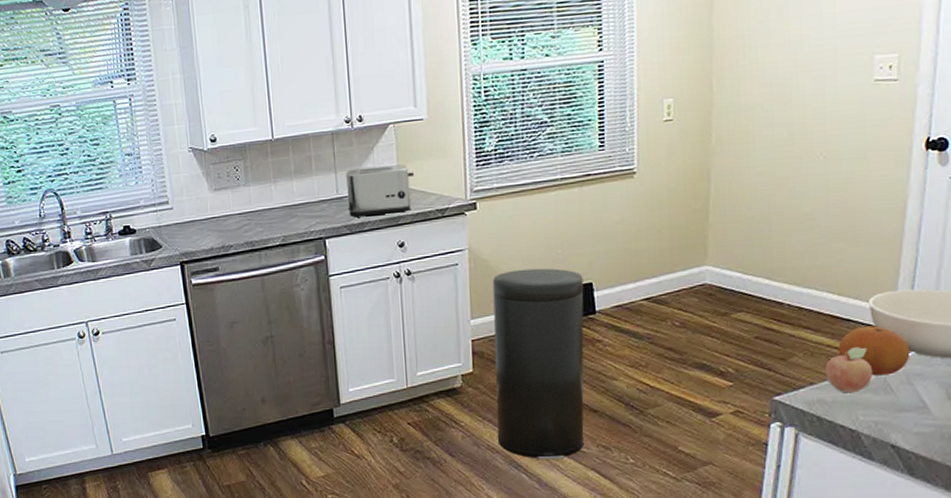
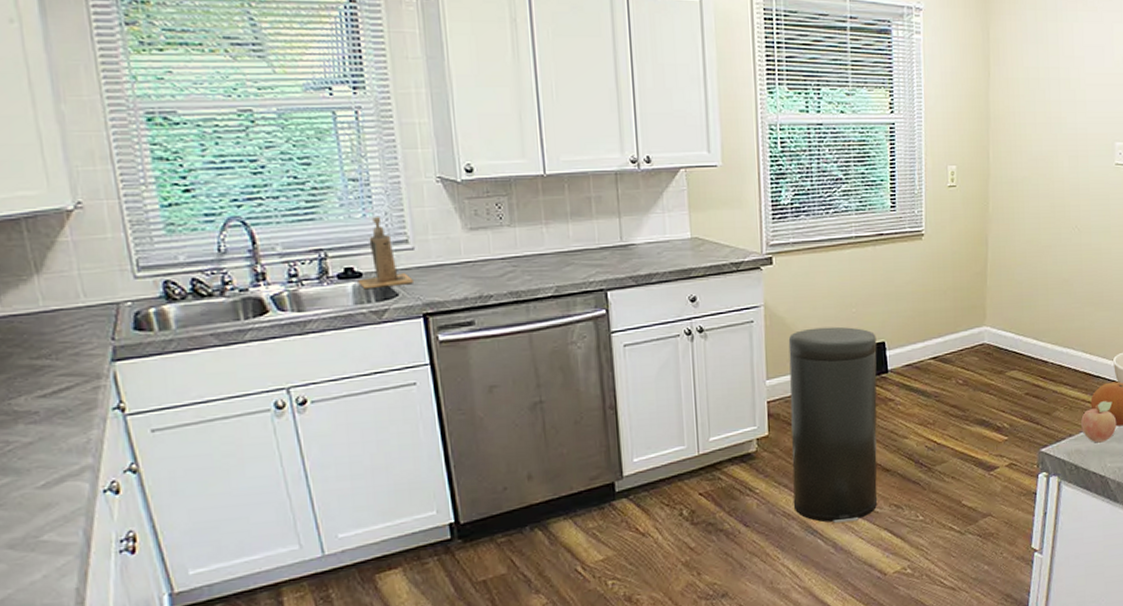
soap dispenser: none [133,183,173,243] -> present [357,216,413,290]
toaster: present [345,163,414,218] -> none [630,211,707,268]

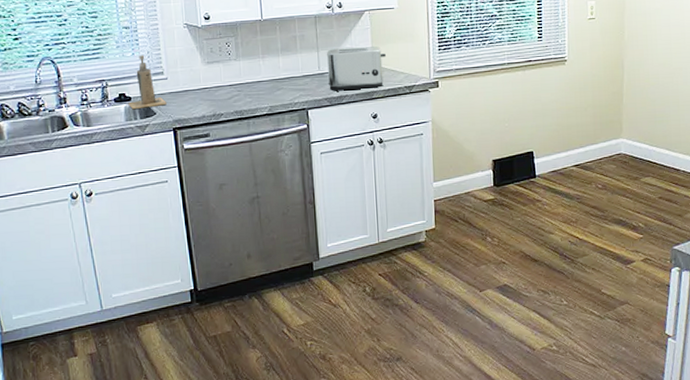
toaster: none [630,211,707,268] -> present [326,45,386,91]
pedal bin: present [788,326,878,524] -> none [451,138,527,305]

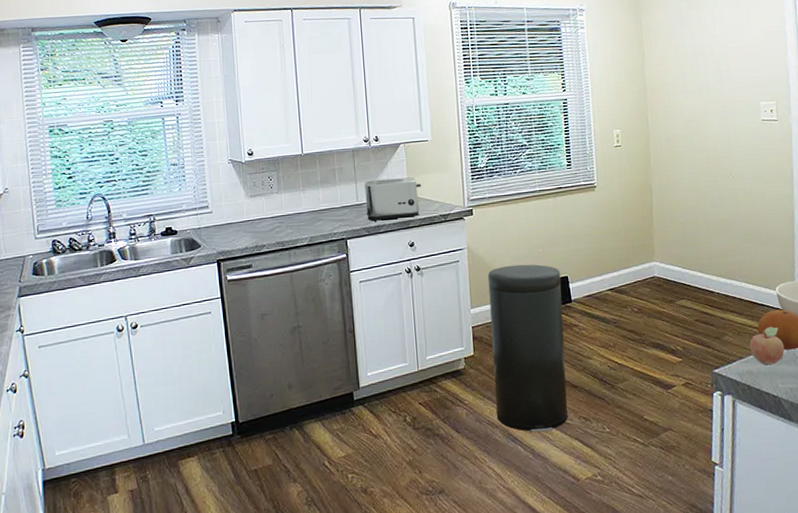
soap dispenser: present [128,54,166,110] -> none [174,189,211,243]
pedal bin: none [451,138,527,305] -> present [487,264,569,433]

